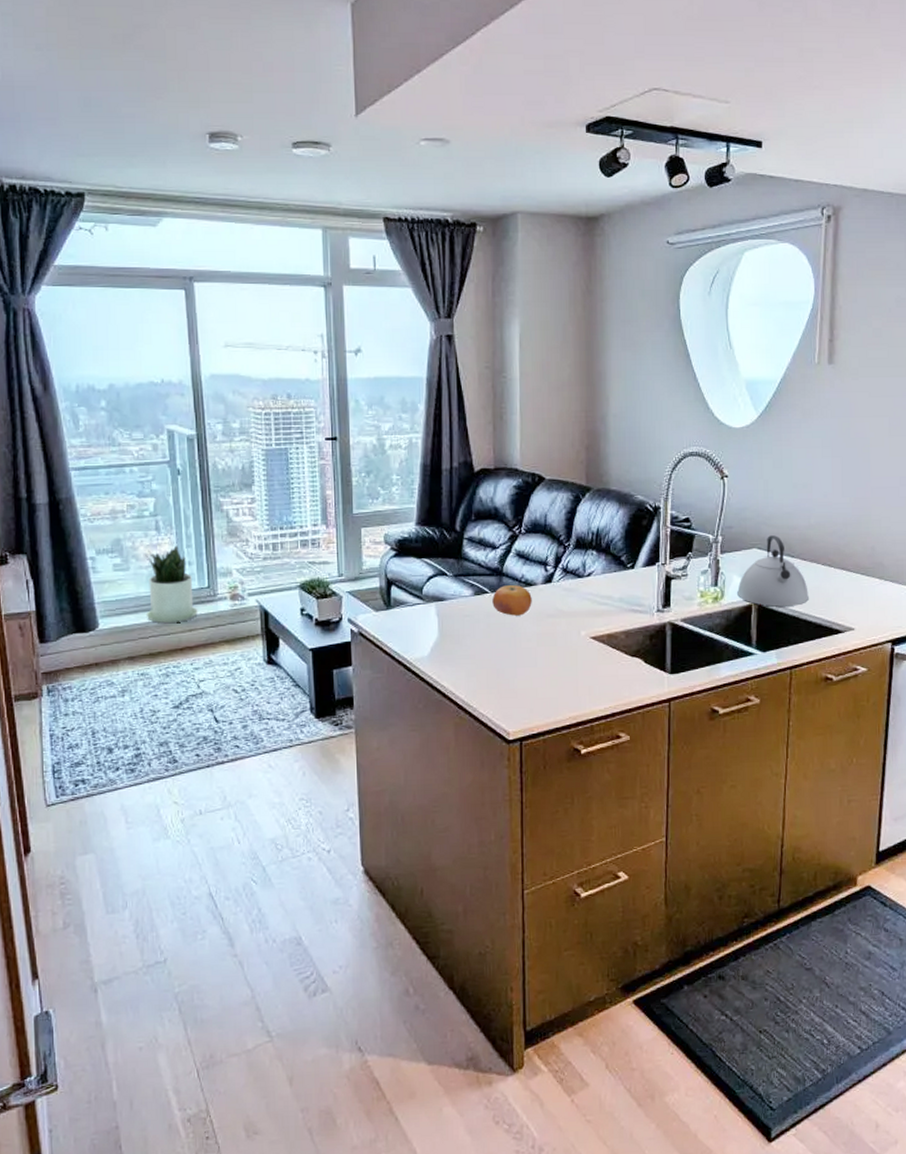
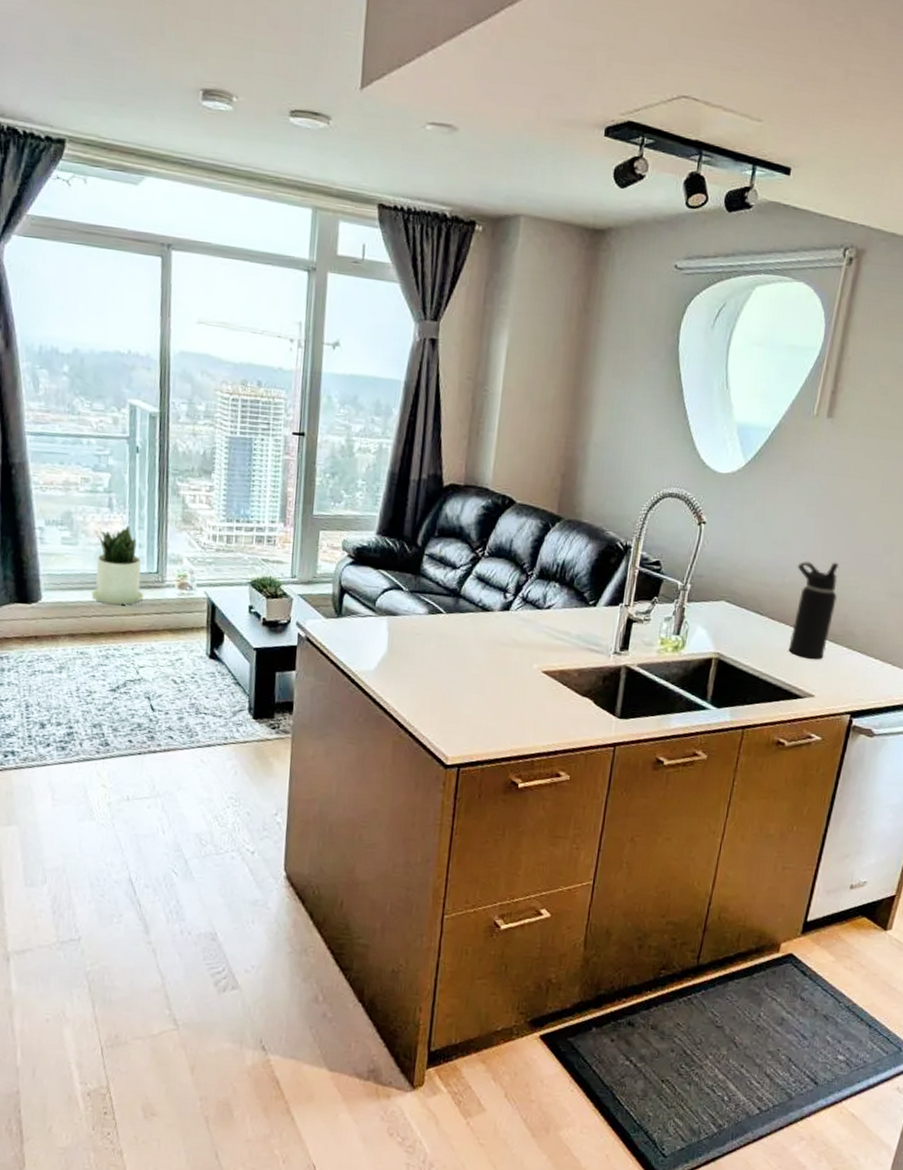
fruit: present [492,585,532,616] -> none [446,608,487,641]
kettle: present [737,535,809,607] -> none [699,589,773,665]
water bottle: none [820,498,862,595] -> present [788,561,839,660]

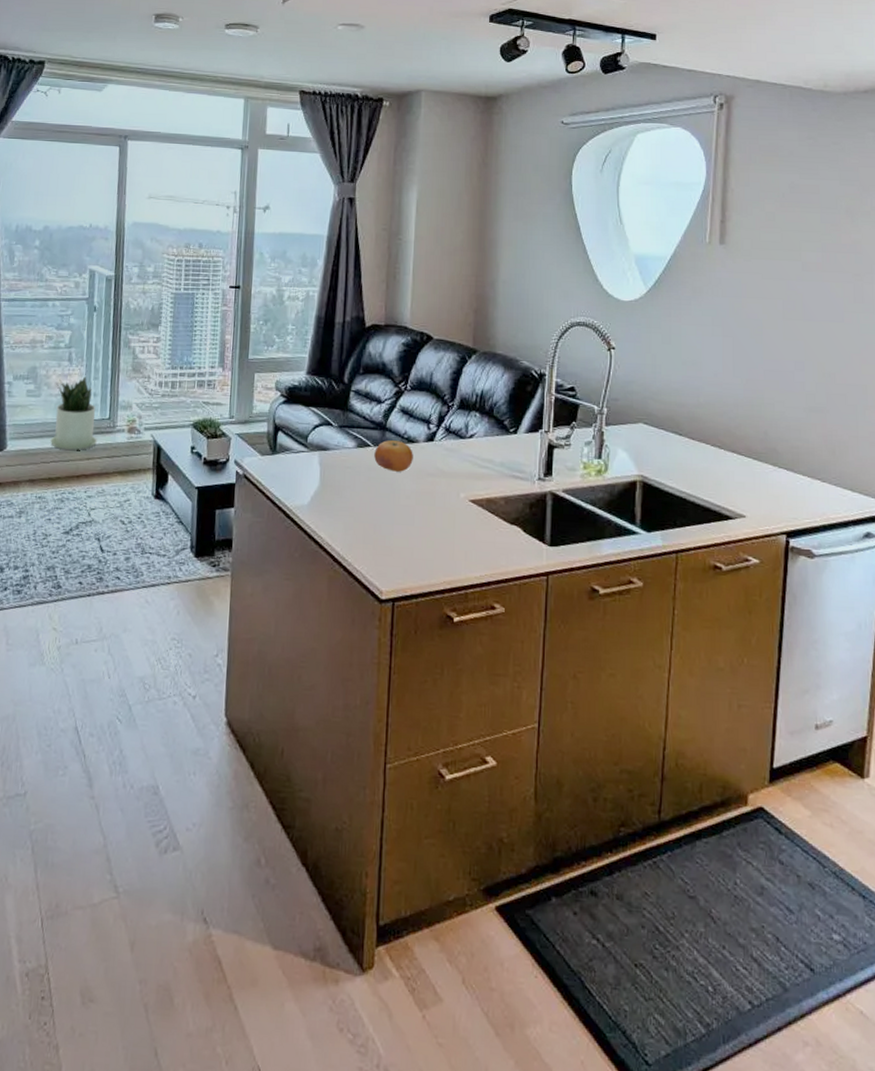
fruit: none [446,608,487,641] -> present [374,440,413,472]
water bottle: present [788,561,839,660] -> none [710,380,754,479]

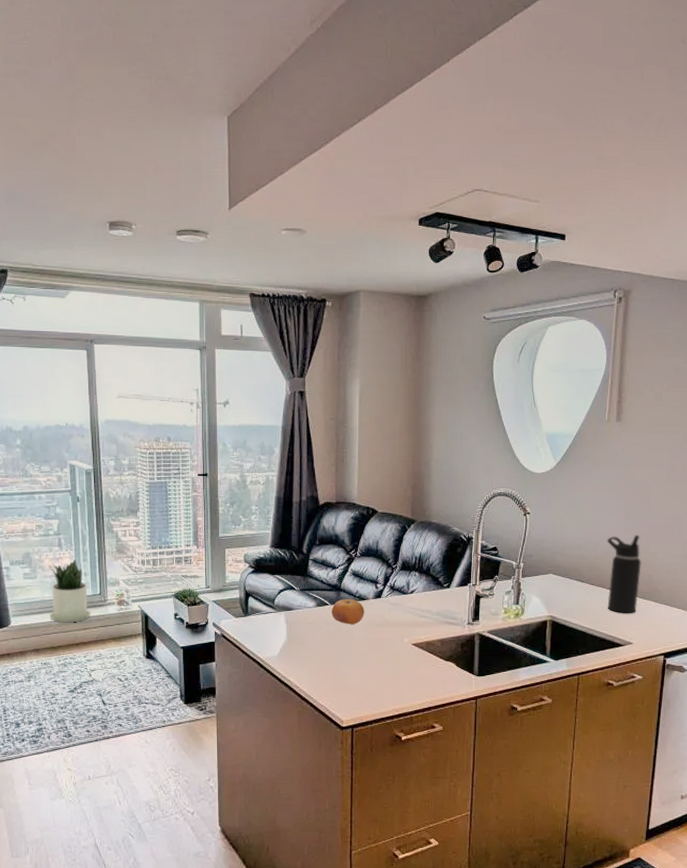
water bottle: none [710,380,754,479] -> present [606,534,641,614]

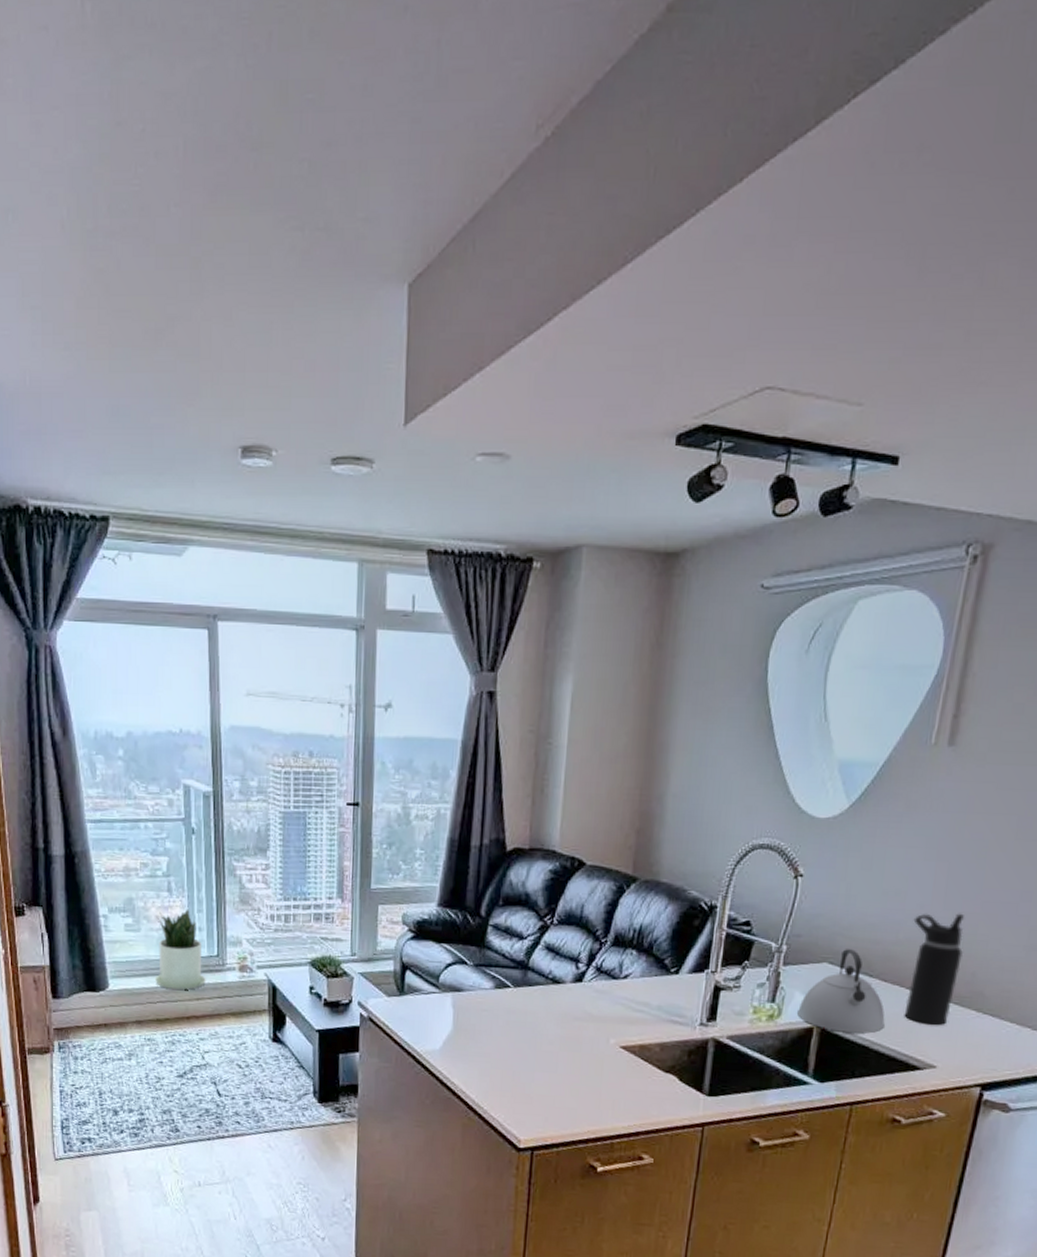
fruit: present [332,599,364,624] -> none [514,981,559,1016]
kettle: none [535,563,595,623] -> present [797,949,885,1034]

